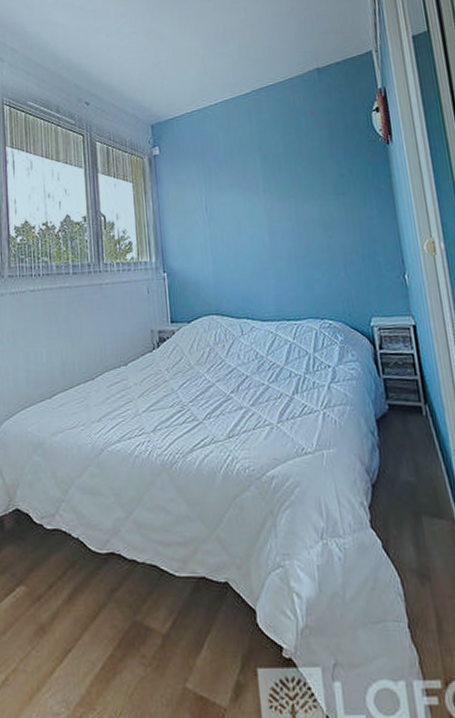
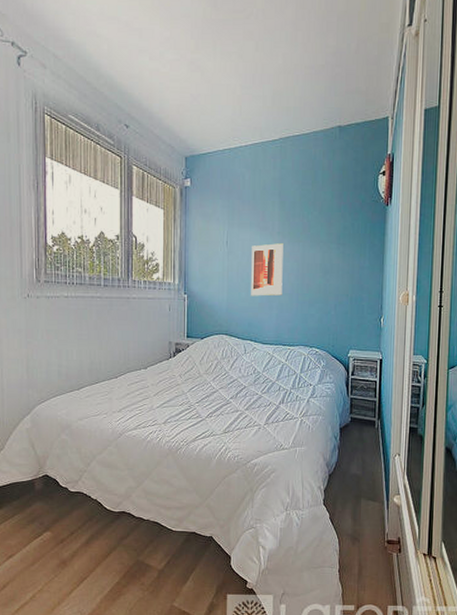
wall art: none [235,202,278,266] -> present [251,243,283,296]

